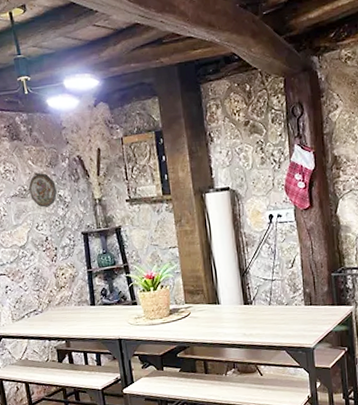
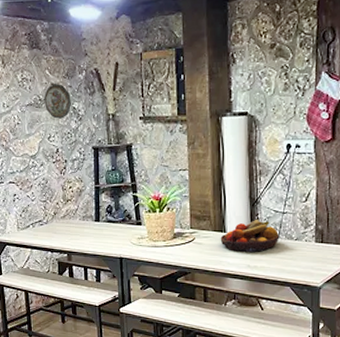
fruit bowl: none [215,288,271,322] -> present [220,219,280,252]

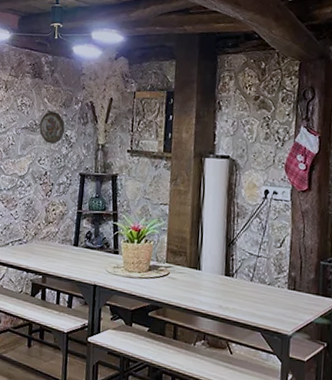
fruit bowl: present [220,219,280,252] -> none [194,259,253,293]

